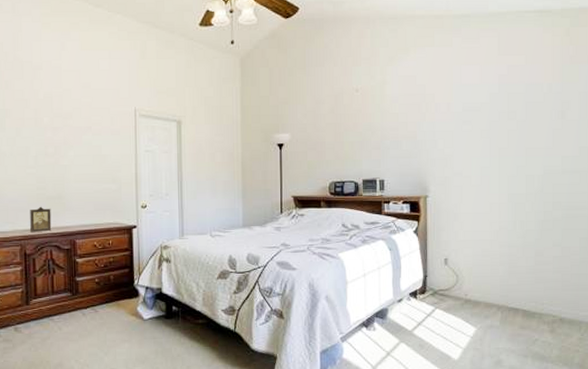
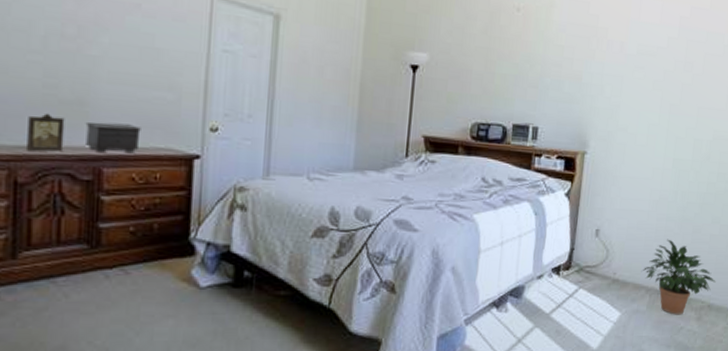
jewelry box: none [63,208,98,230] -> present [85,122,141,154]
potted plant: none [490,263,565,329] -> present [641,239,716,315]

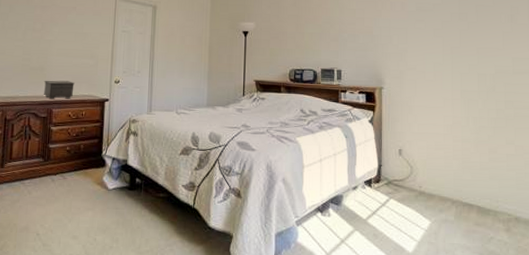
photo frame: present [27,113,65,153] -> none [12,76,33,100]
potted plant: present [641,239,716,315] -> none [444,158,520,226]

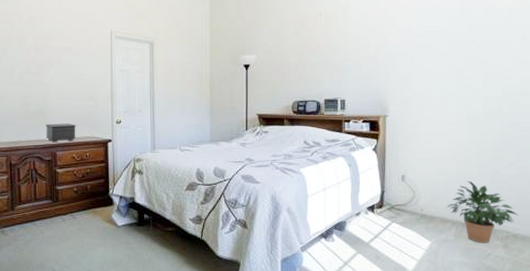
potted plant: none [444,158,520,226] -> present [446,180,519,243]

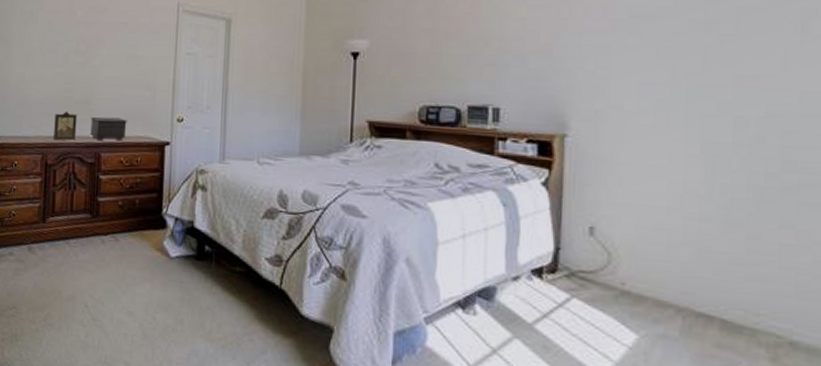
photo frame: none [15,120,35,145] -> present [54,111,77,141]
potted plant: present [446,180,519,243] -> none [665,245,800,351]

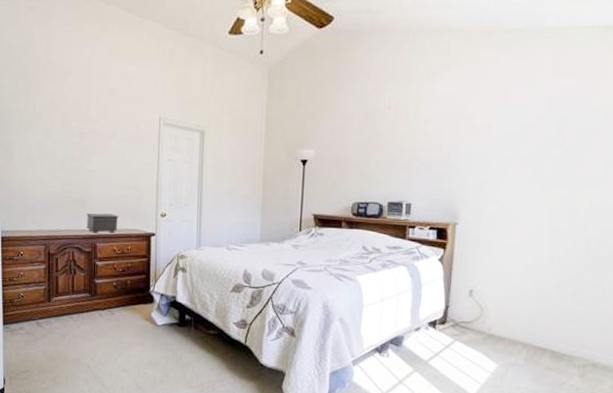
photo frame: present [54,111,77,141] -> none [55,208,75,234]

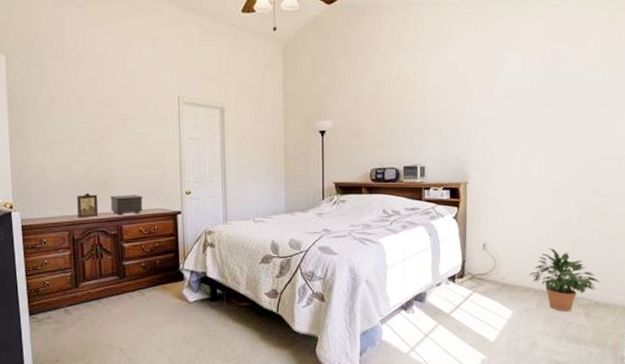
photo frame: none [55,208,75,234] -> present [77,192,99,219]
potted plant: none [517,300,601,371] -> present [527,248,601,312]

